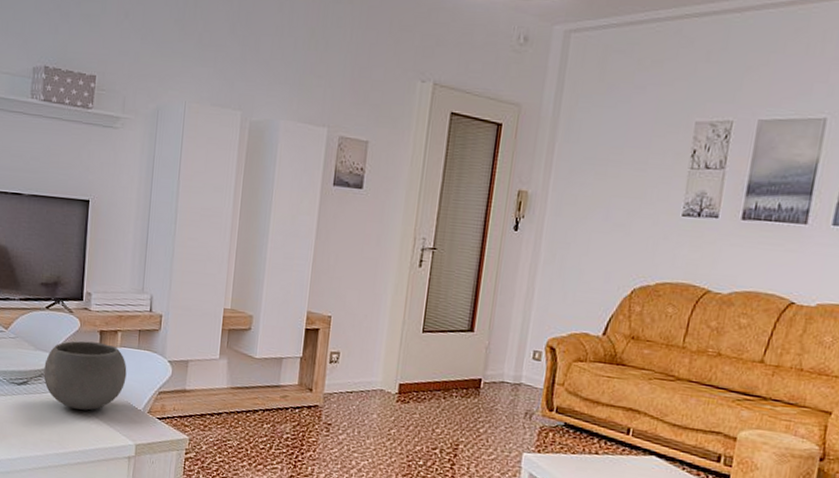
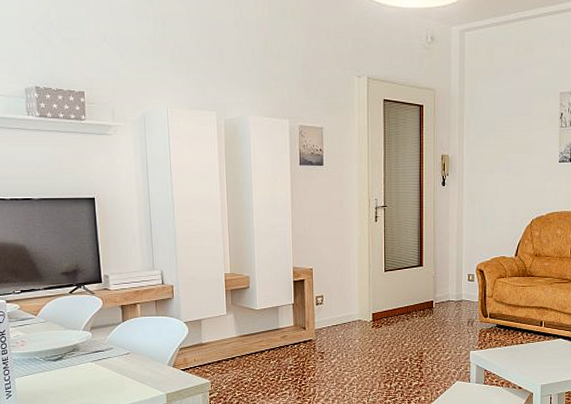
bowl: present [43,341,127,411] -> none [75,316,150,373]

